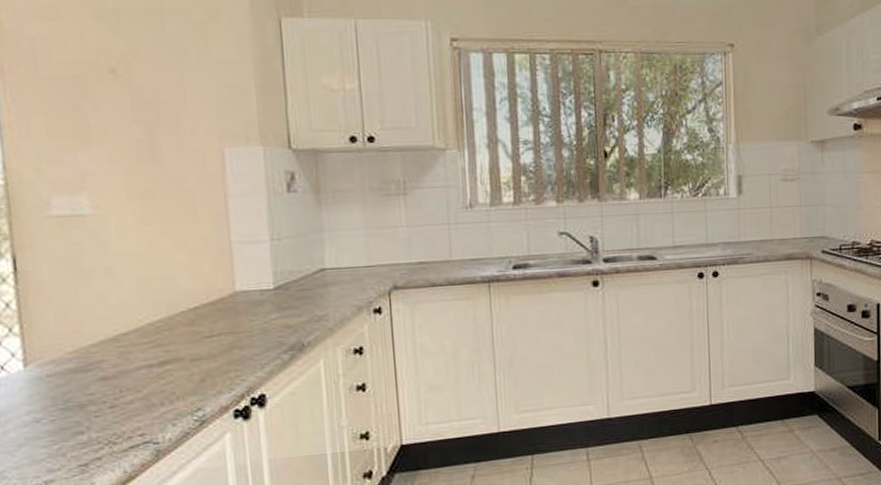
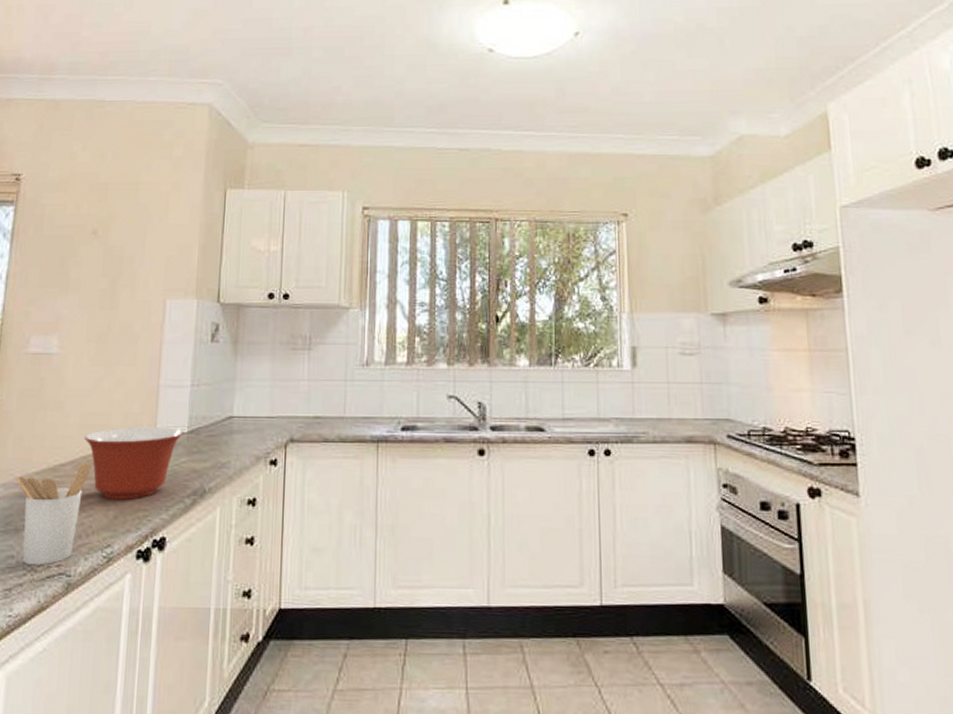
utensil holder: none [67,329,162,439] -> present [16,463,91,566]
mixing bowl: none [146,285,270,364] -> present [84,427,184,499]

